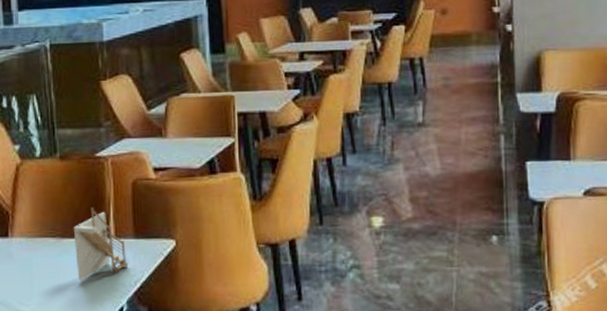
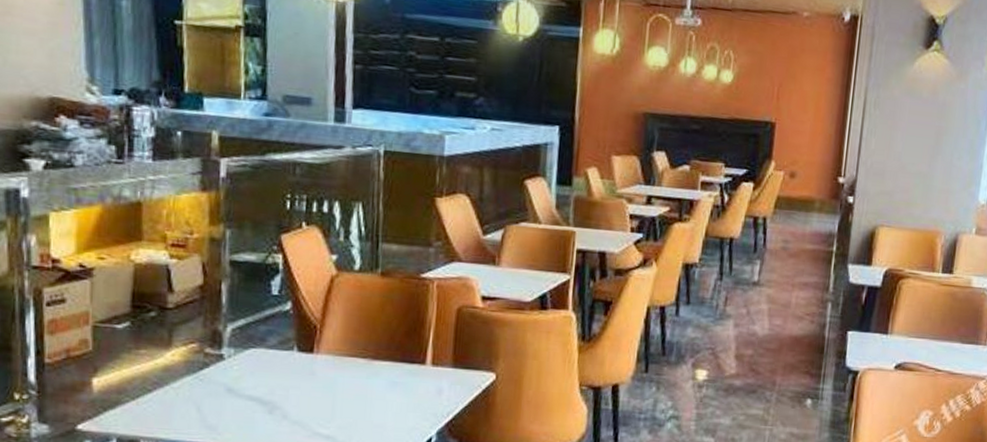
napkin holder: present [73,207,129,282] -> none [386,330,443,408]

